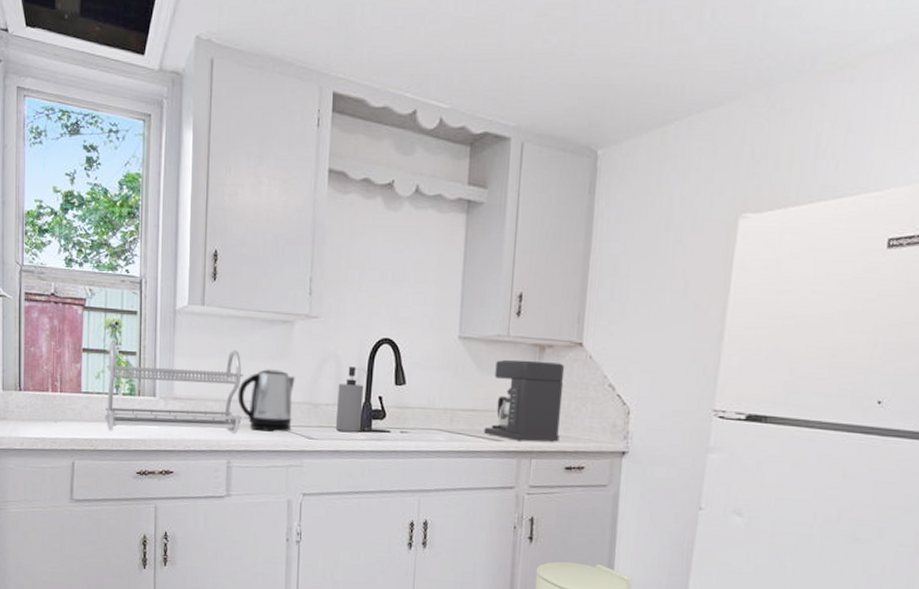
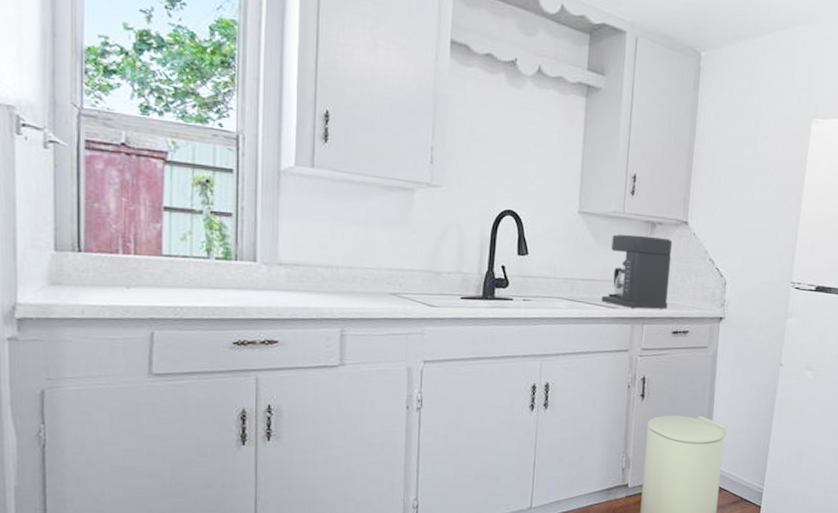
dish rack: present [105,341,243,435] -> none [193,200,359,302]
kettle: present [237,369,295,432] -> none [352,236,415,300]
soap dispenser: present [335,366,367,432] -> none [457,236,490,300]

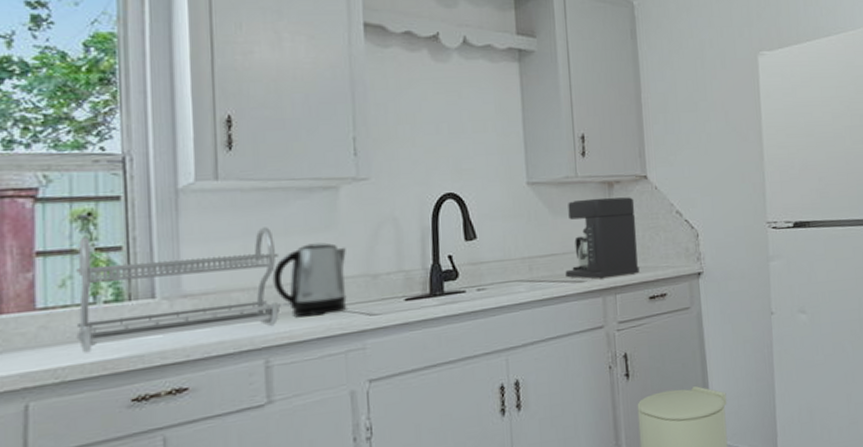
dish rack: none [193,200,359,302] -> present [76,227,282,353]
kettle: none [352,236,415,300] -> present [272,242,347,317]

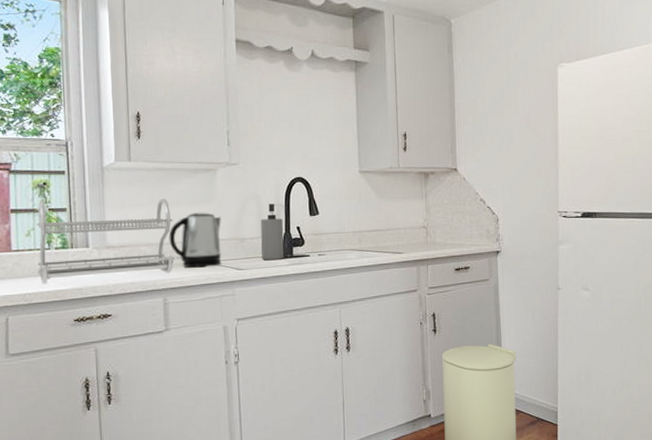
soap dispenser: none [400,227,432,301] -> present [260,204,285,260]
coffee maker: present [565,197,640,280] -> none [387,185,448,252]

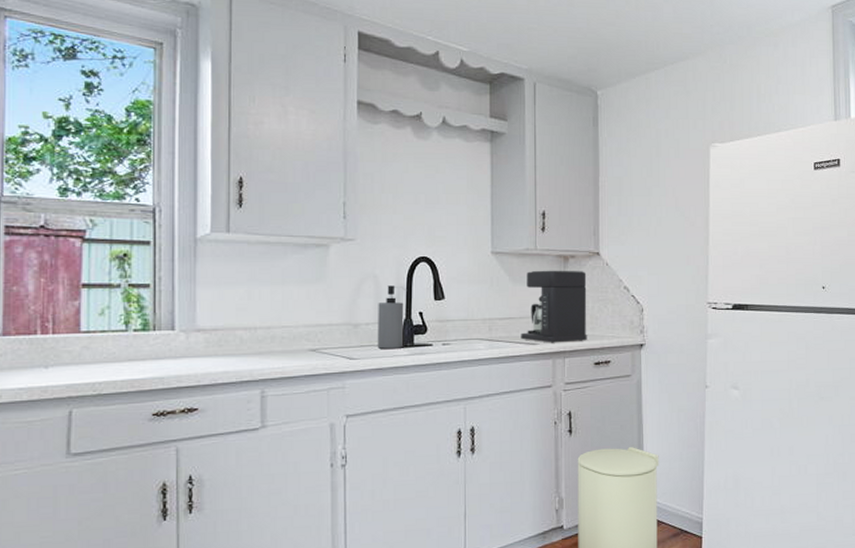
dish rack: present [37,198,176,284] -> none [111,274,277,372]
kettle: present [169,212,222,268] -> none [270,293,332,356]
coffee maker: none [387,185,448,252] -> present [521,270,587,343]

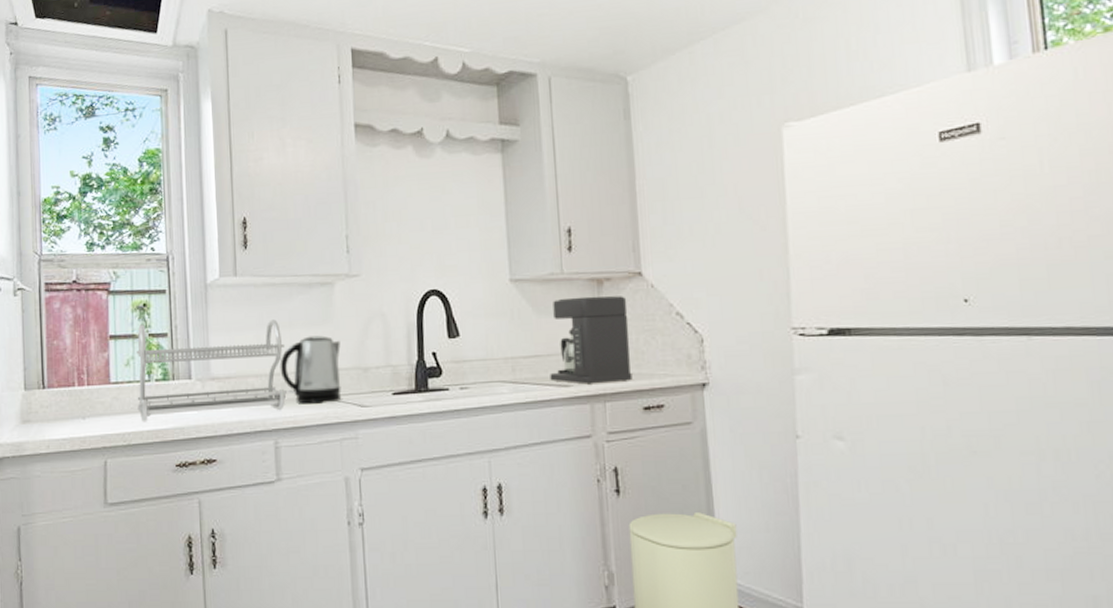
dish rack: none [111,274,277,372] -> present [136,319,288,422]
kettle: none [270,293,332,356] -> present [280,335,342,404]
soap dispenser: present [377,285,406,349] -> none [387,323,417,395]

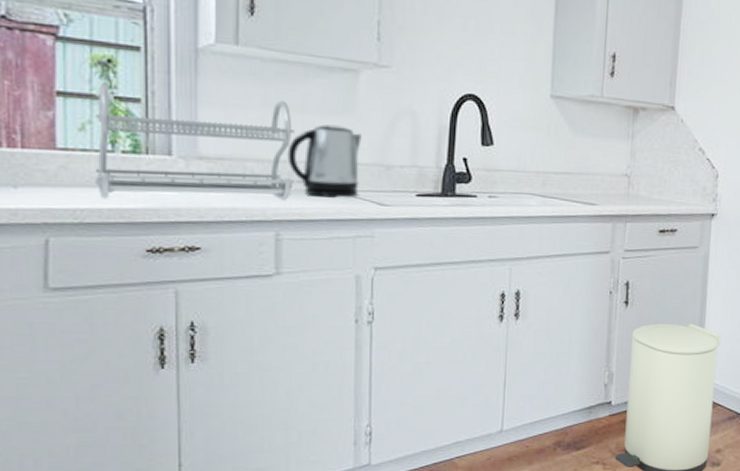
coffee maker: present [550,296,633,385] -> none [578,121,658,206]

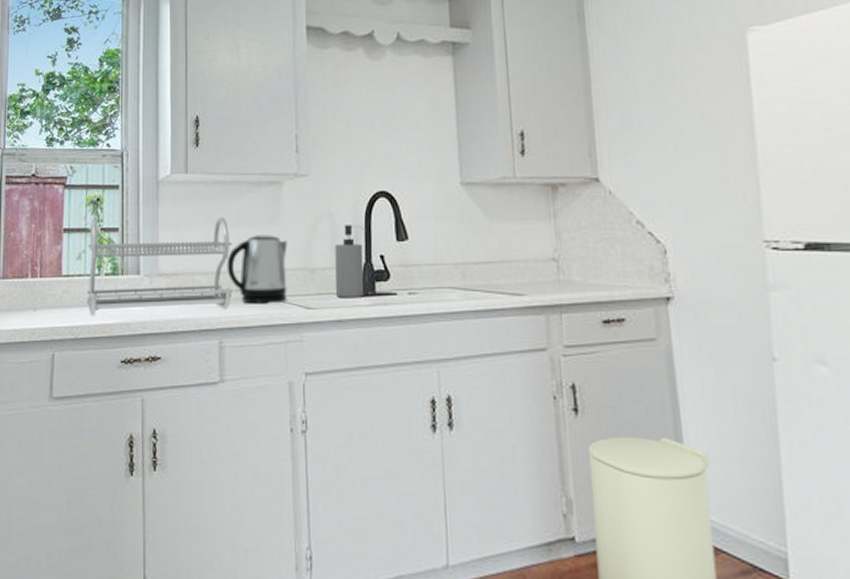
soap dispenser: none [412,124,449,197] -> present [335,225,365,297]

